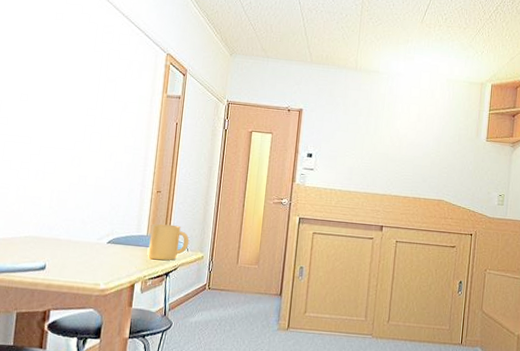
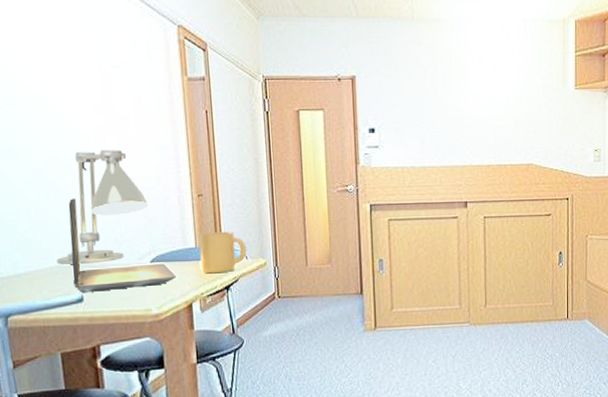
desk lamp: none [31,144,115,238] -> present [56,150,148,265]
laptop computer: none [40,181,126,264] -> present [68,198,176,293]

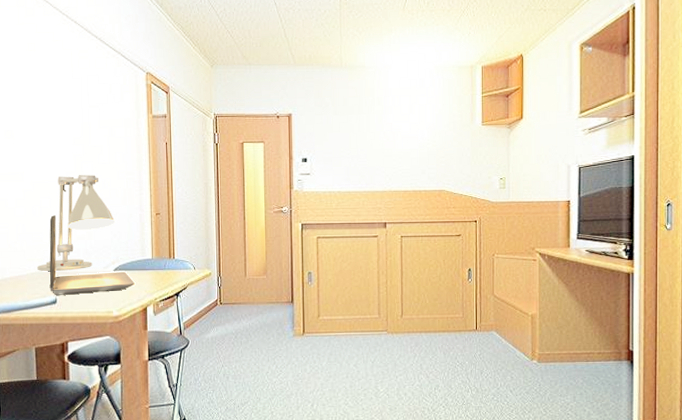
mug: present [198,231,247,274] -> none [155,245,195,282]

